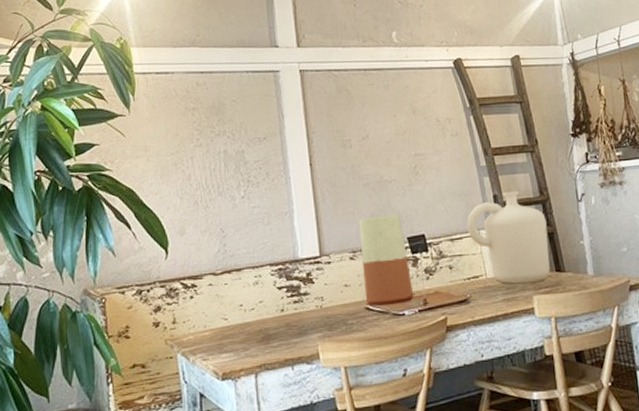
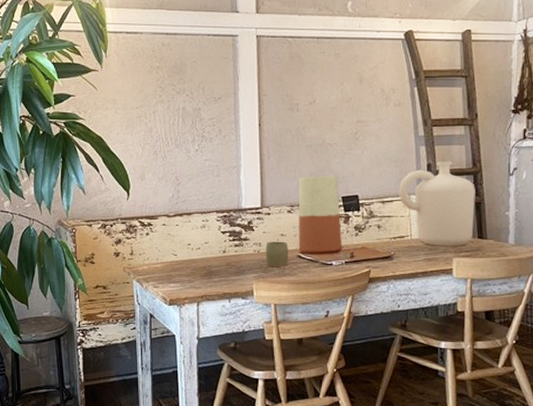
mug: none [328,292,356,324] -> present [265,241,288,268]

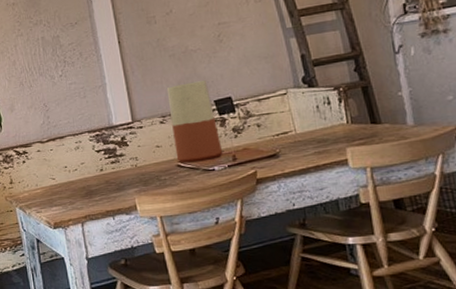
mug: present [265,241,288,268] -> none [142,152,168,180]
water jug: present [398,161,476,248] -> none [273,48,365,139]

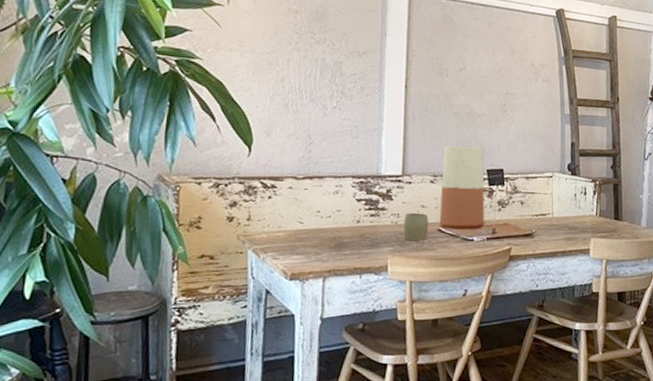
mug: none [142,152,168,180] -> present [403,212,429,242]

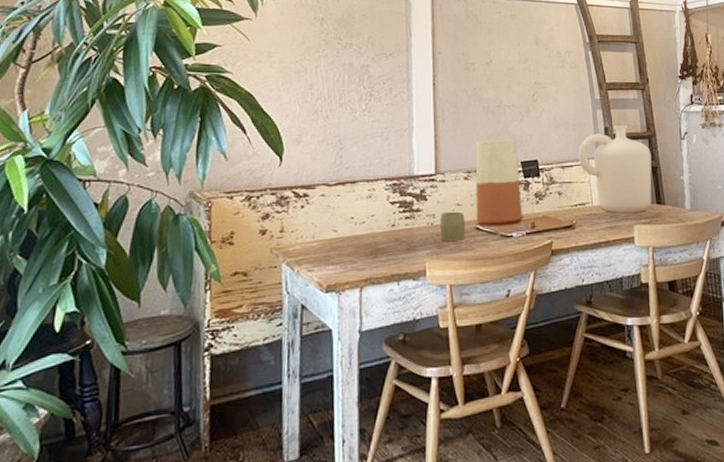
water jug: none [542,141,614,227] -> present [577,124,652,214]

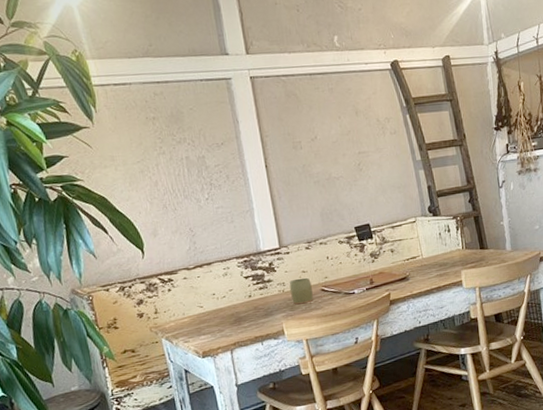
vase: present [475,139,523,226] -> none [311,207,362,288]
water jug: present [577,124,652,214] -> none [405,181,475,263]

